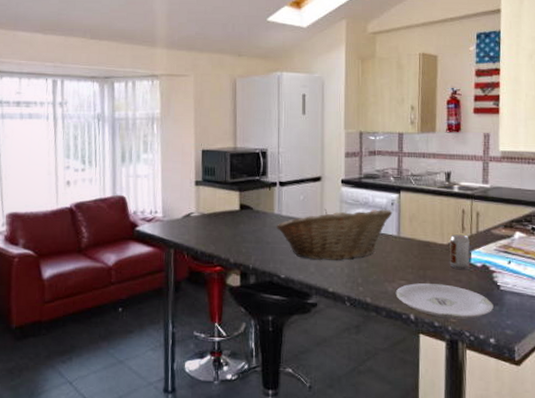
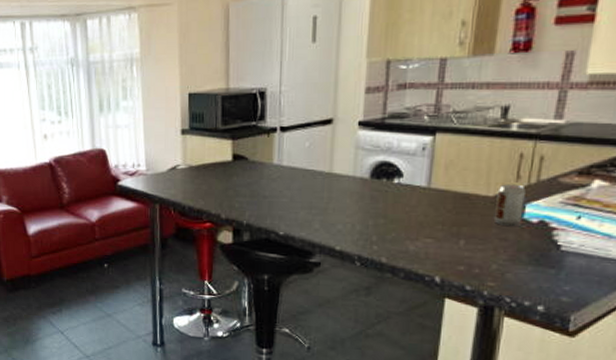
fruit basket: present [277,208,393,260] -> none [276,155,423,216]
plate: present [395,283,494,319] -> none [418,242,548,283]

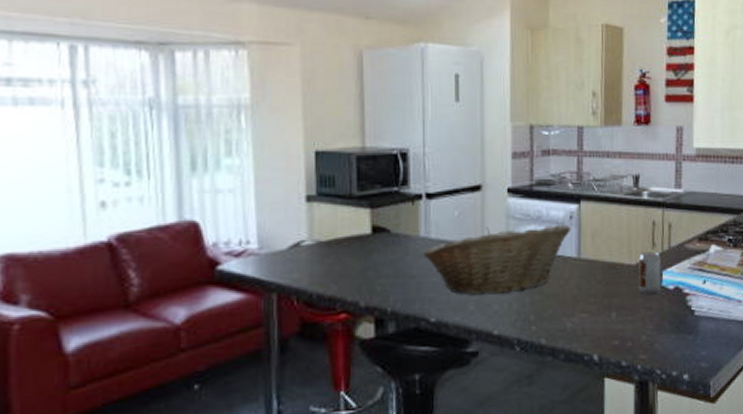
fruit basket: none [276,155,423,216] -> present [423,224,572,295]

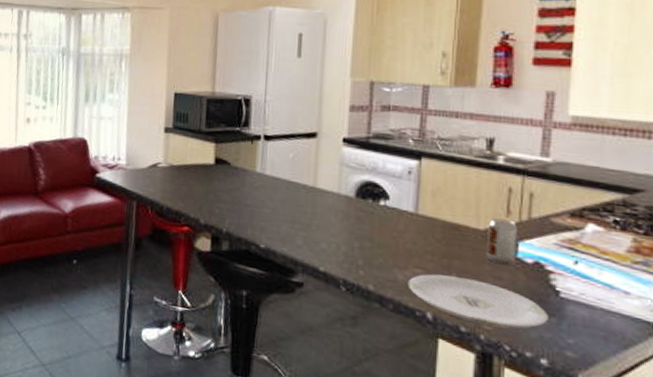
fruit basket: present [423,224,572,295] -> none [258,171,410,236]
plate: none [575,314,687,356] -> present [407,274,548,329]

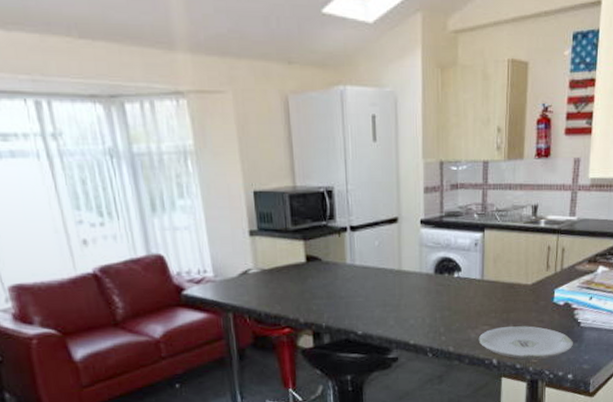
beverage can: present [485,218,517,265] -> none [532,273,554,309]

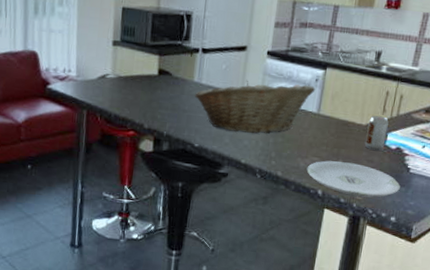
fruit basket: none [350,250,476,312] -> present [195,80,316,134]
beverage can: none [532,273,554,309] -> present [364,115,389,151]

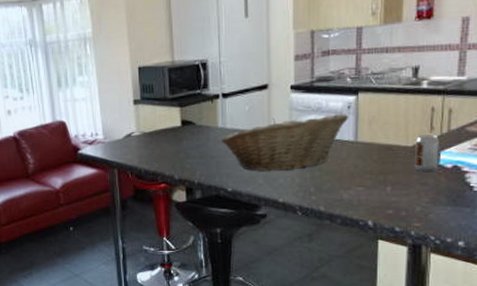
plate: present [306,160,400,198] -> none [352,188,464,223]

